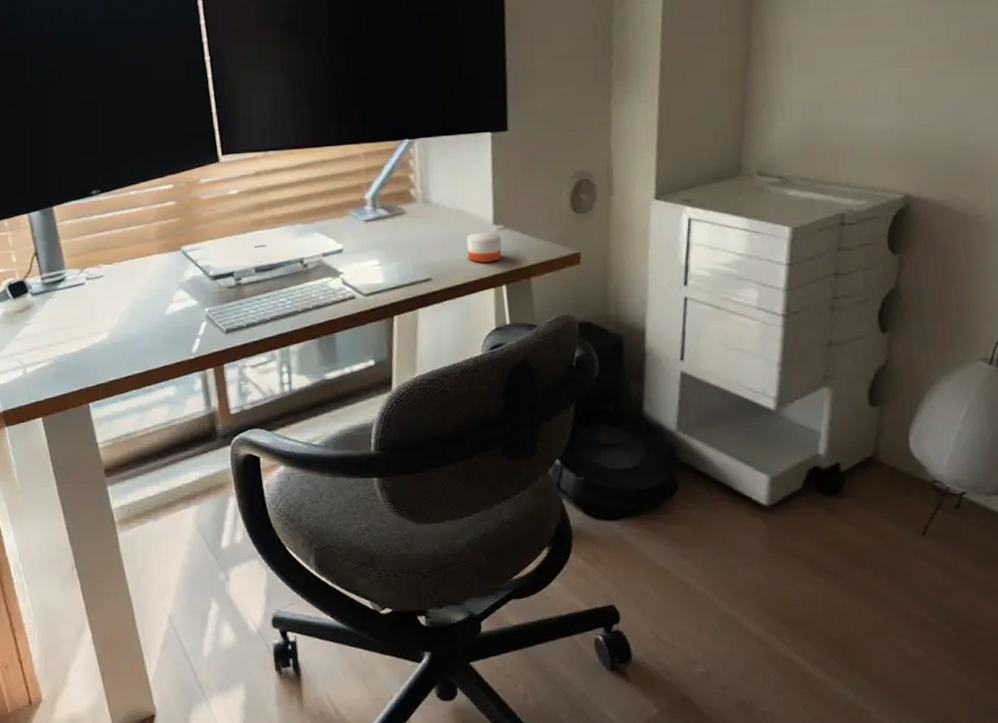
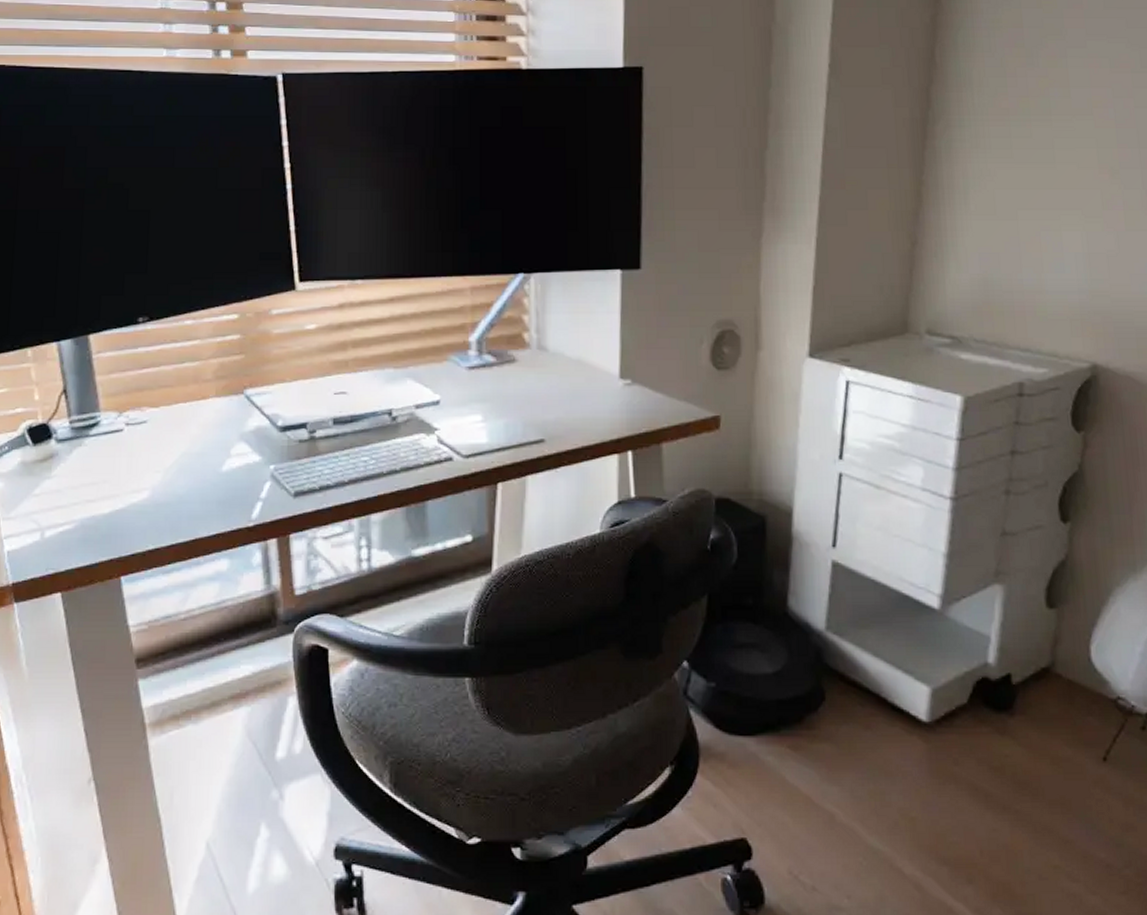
candle: present [466,232,502,263] -> none [587,387,628,423]

